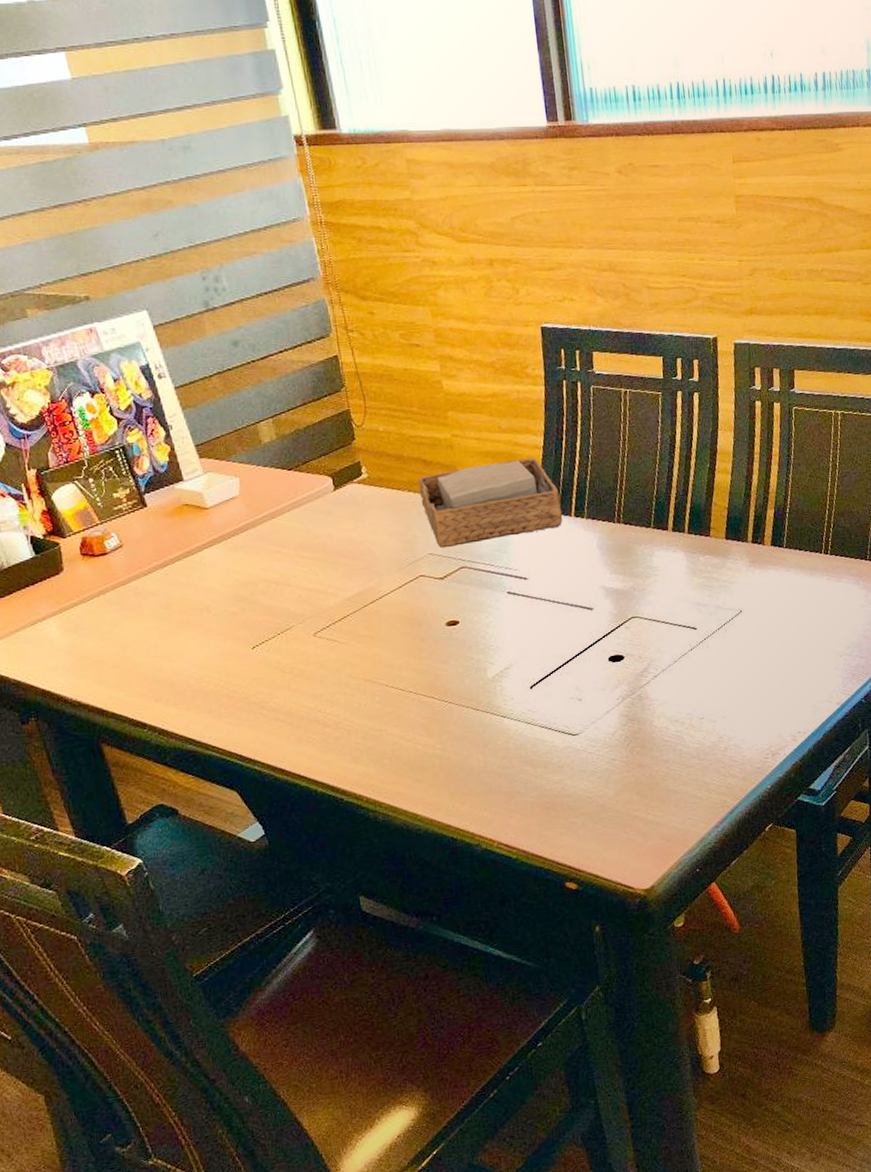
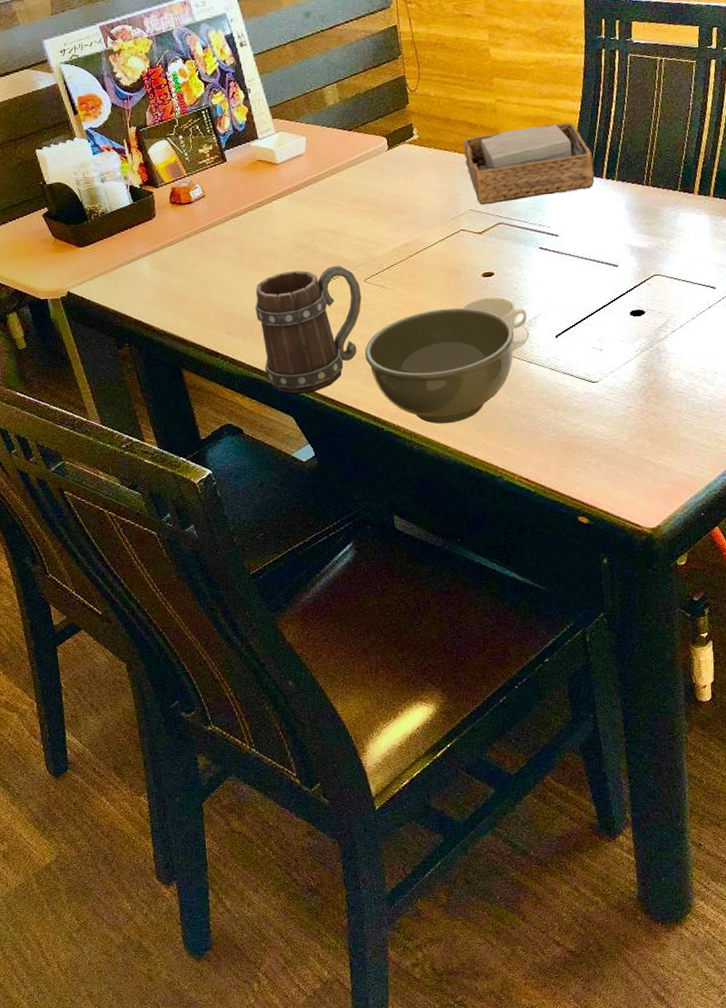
beer mug: none [187,618,312,767] -> present [255,265,362,395]
soup bowl: none [318,660,485,790] -> present [365,307,515,424]
teacup: none [424,647,501,705] -> present [461,297,529,350]

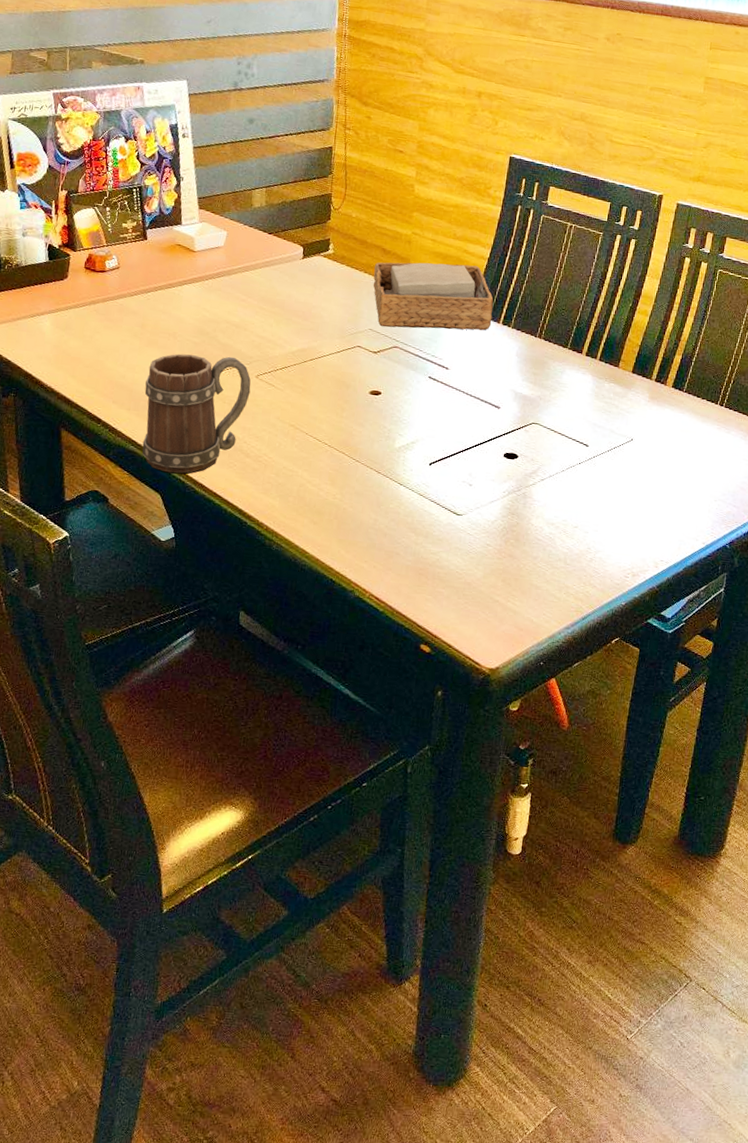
soup bowl: present [365,307,515,424] -> none [243,416,391,530]
teacup: present [461,297,529,350] -> none [344,414,406,470]

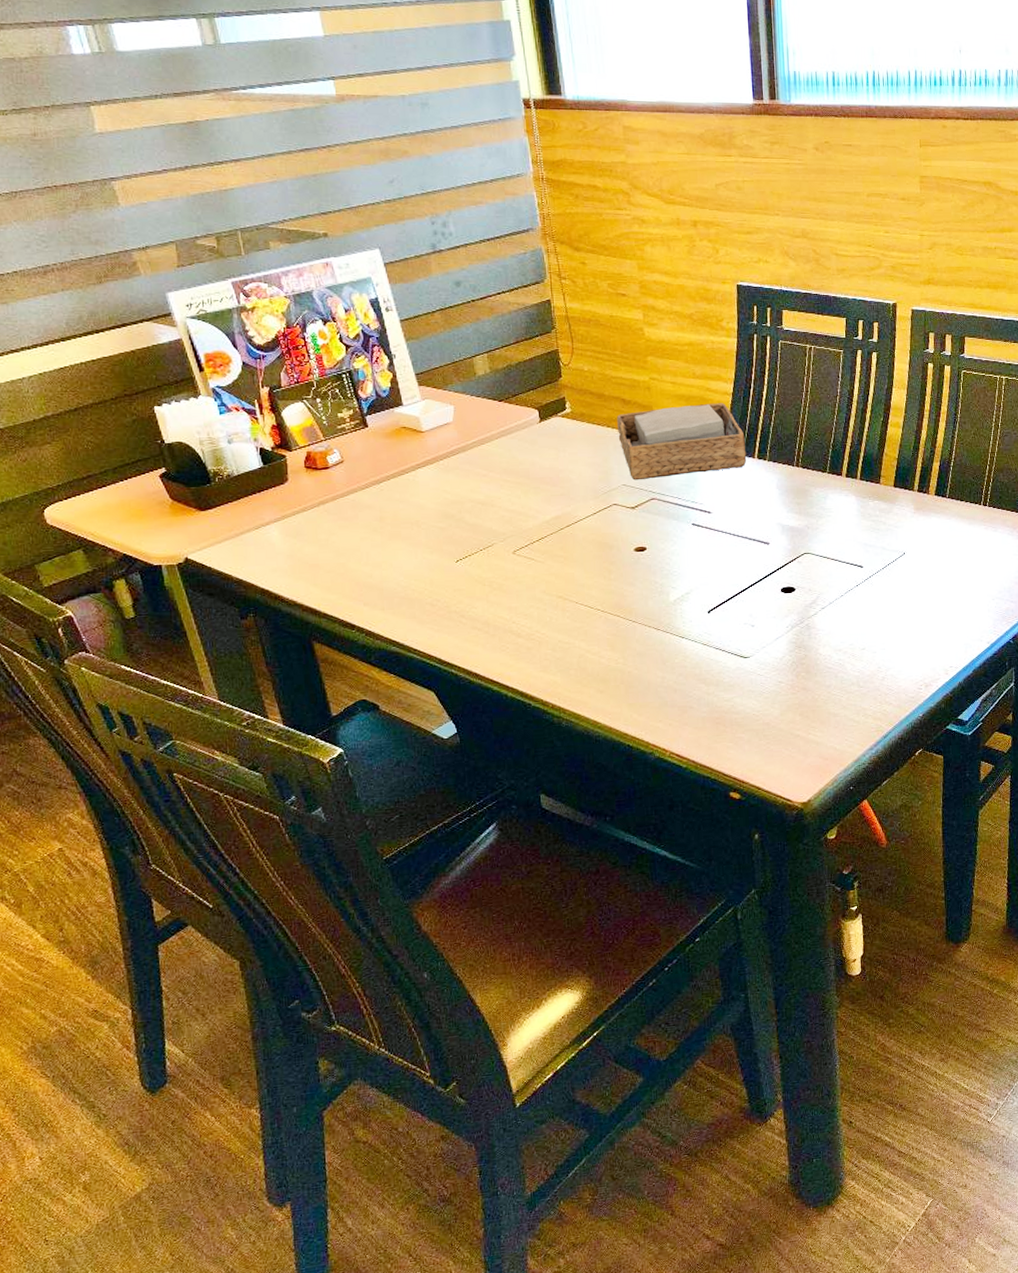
beer mug: present [142,353,251,475] -> none [396,536,510,669]

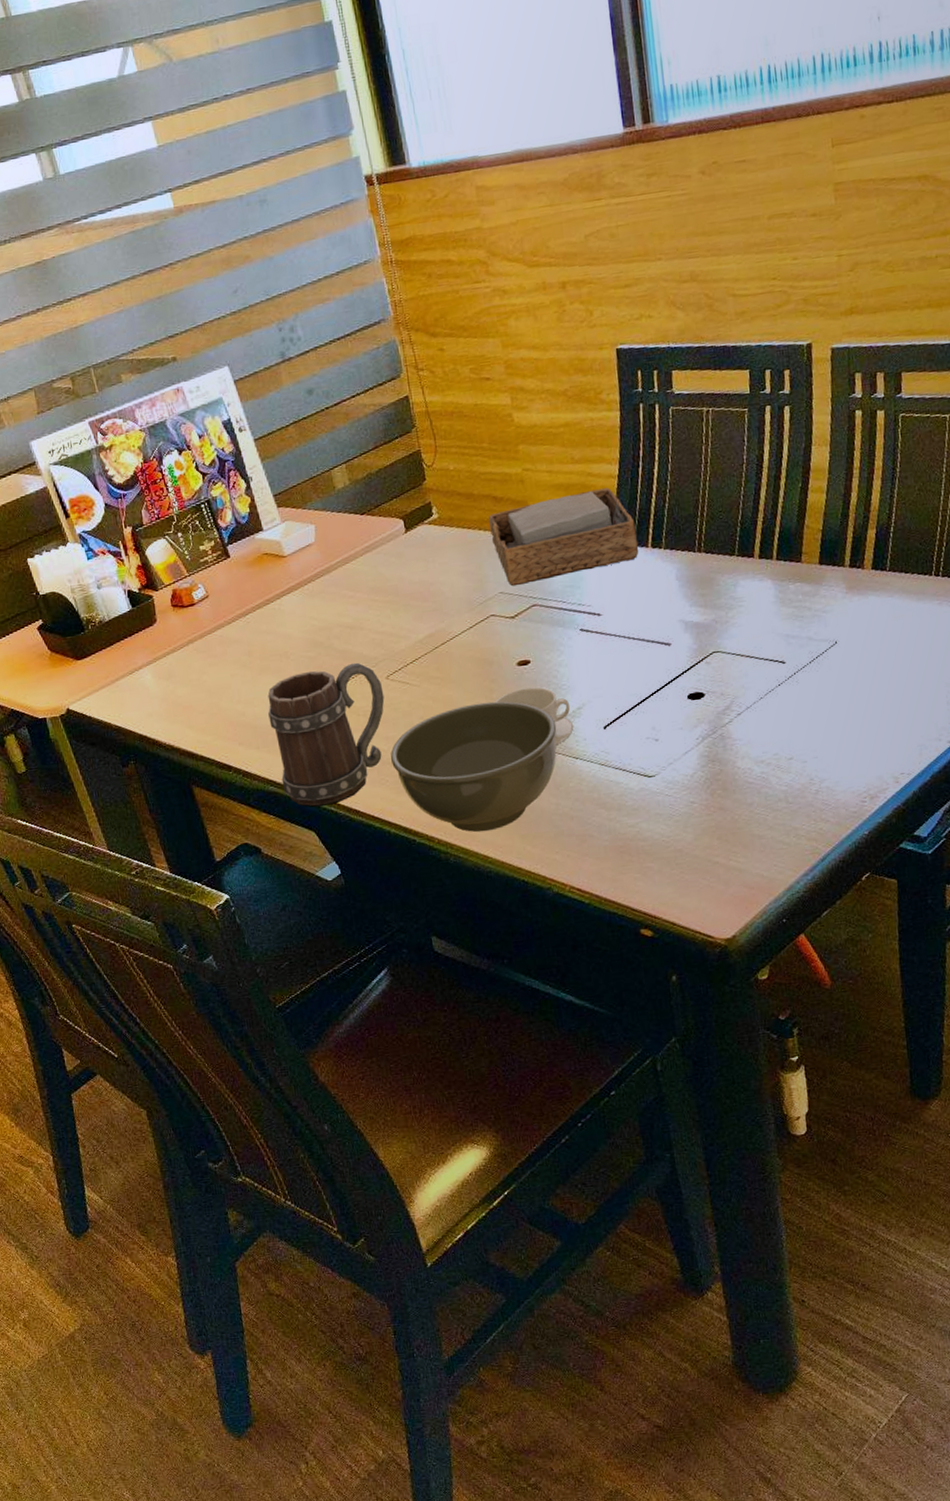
beer mug: none [396,536,510,669] -> present [267,662,385,808]
soup bowl: none [513,581,667,700] -> present [391,701,557,832]
teacup: none [612,571,681,625] -> present [495,687,573,746]

